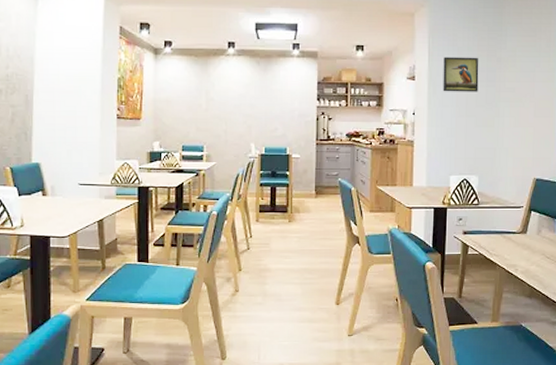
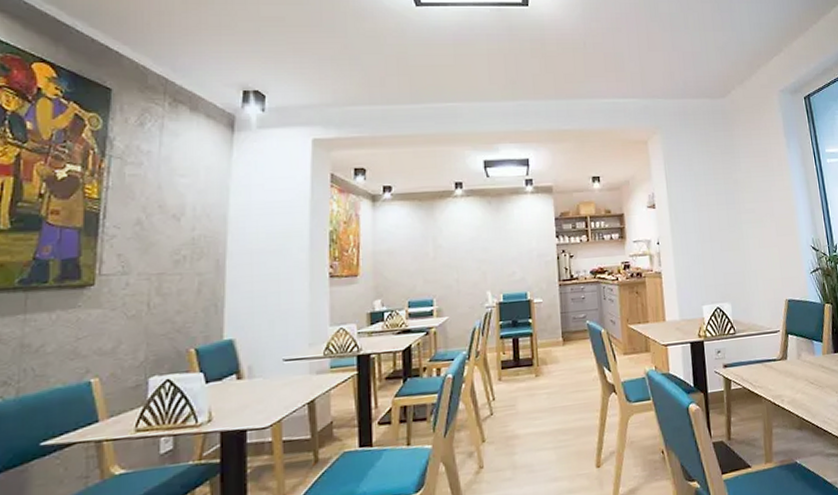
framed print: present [443,57,479,92] -> none [681,180,720,218]

